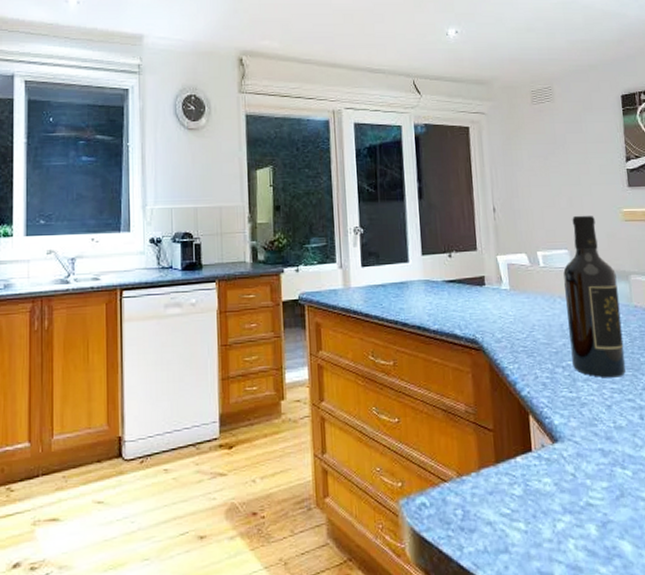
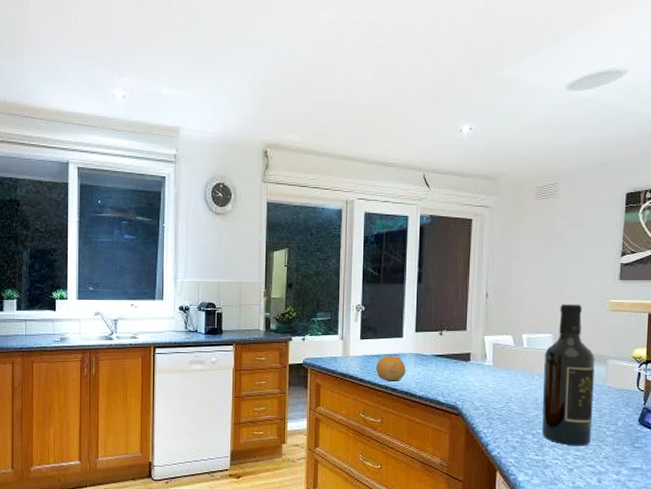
fruit: none [382,284,416,316] -> present [376,355,406,383]

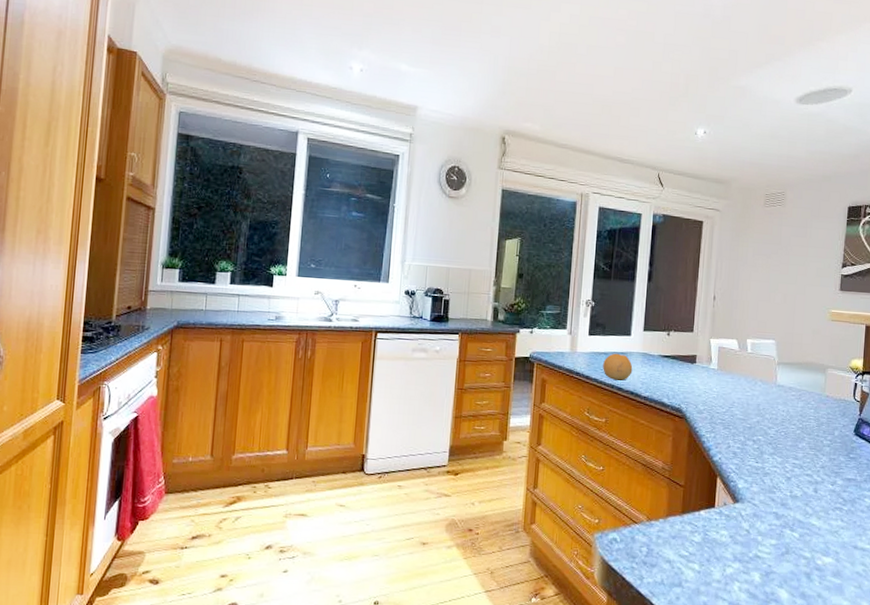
wine bottle: present [542,303,595,446] -> none [762,311,815,455]

